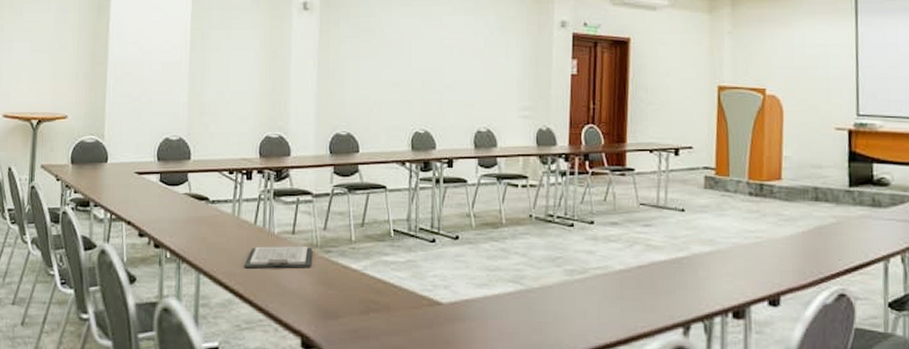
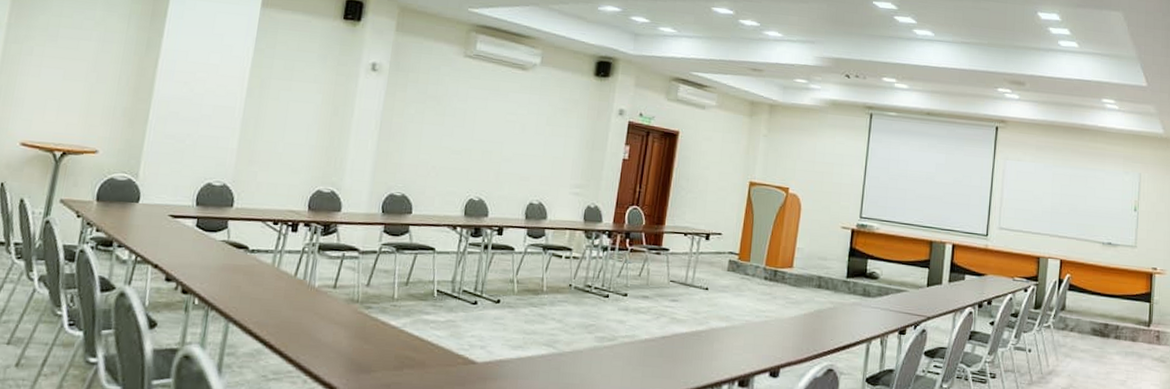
clipboard: present [244,246,313,269] -> none [278,298,353,323]

